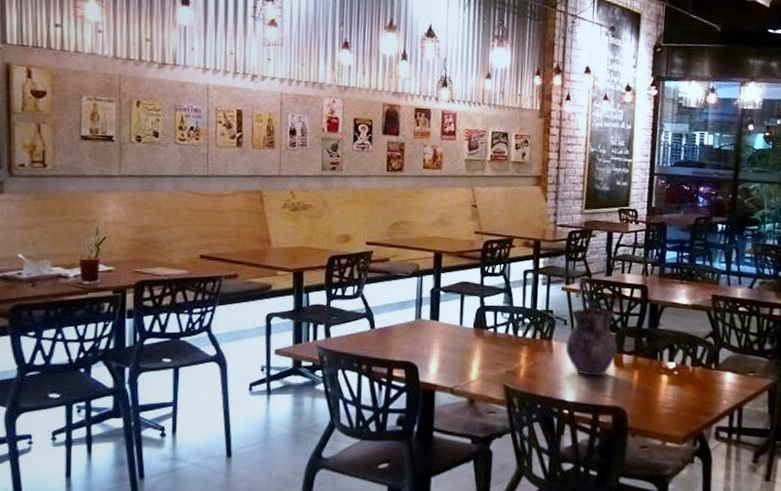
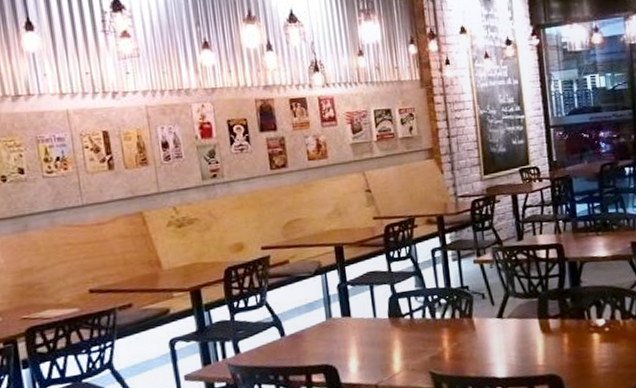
vase: present [565,307,619,377] -> none [487,275,543,348]

